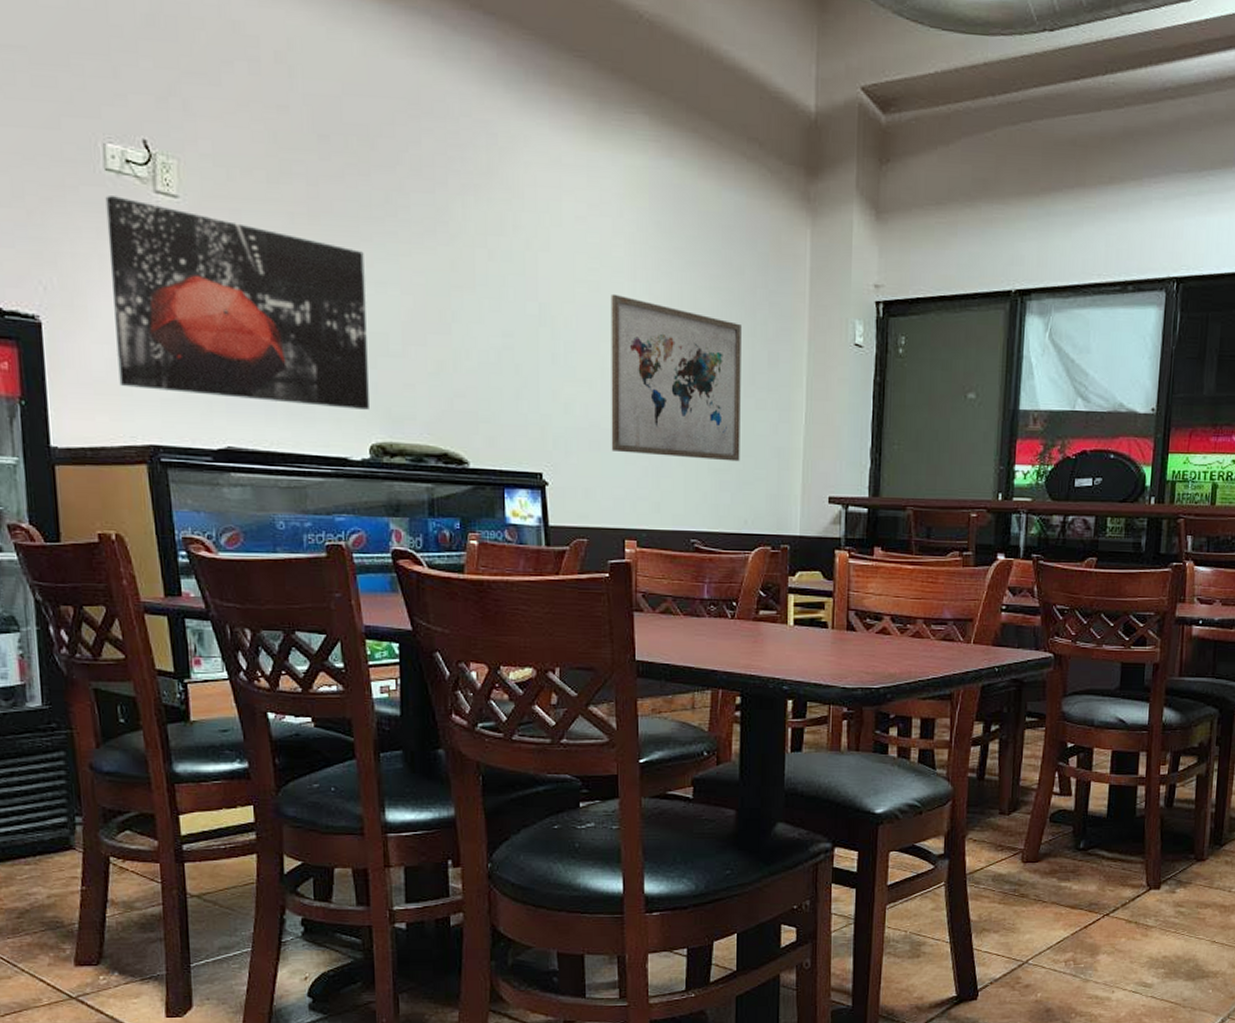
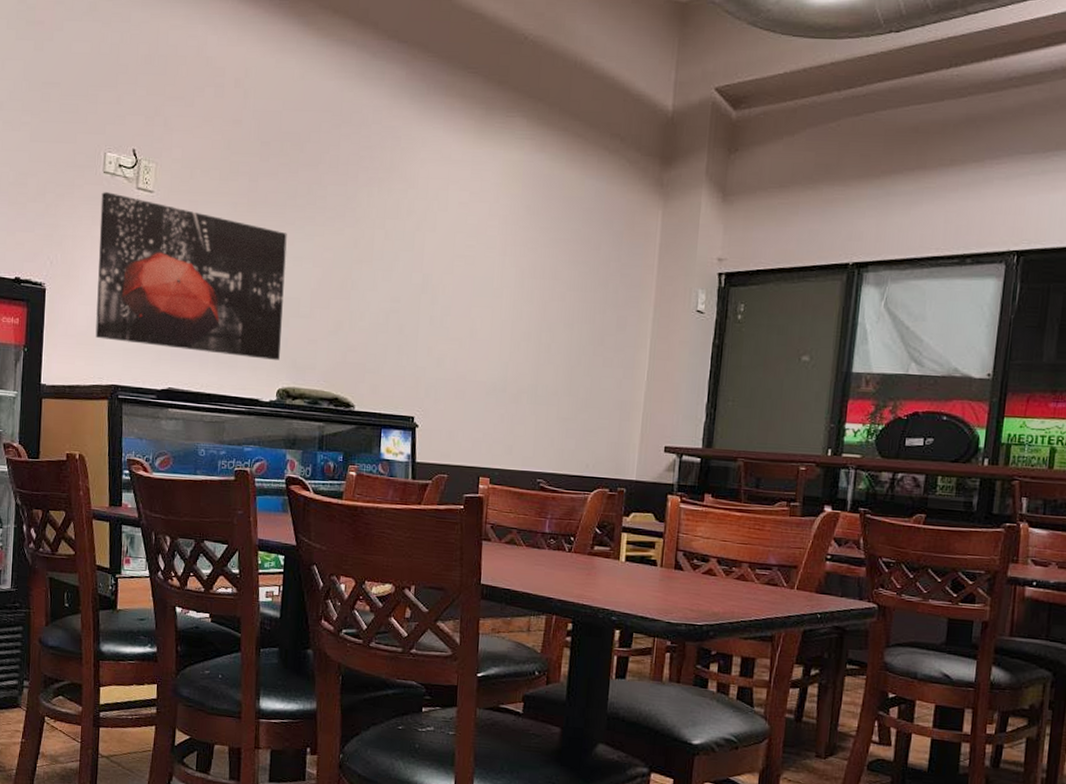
wall art: present [611,293,741,462] -> none [474,266,595,412]

